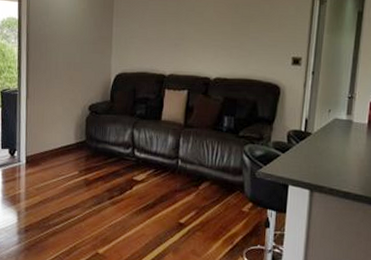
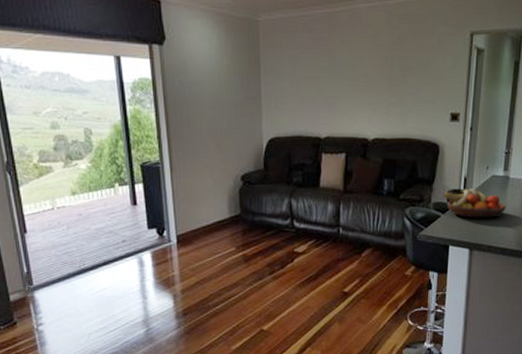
fruit bowl: none [282,129,349,161] -> present [442,188,506,218]

